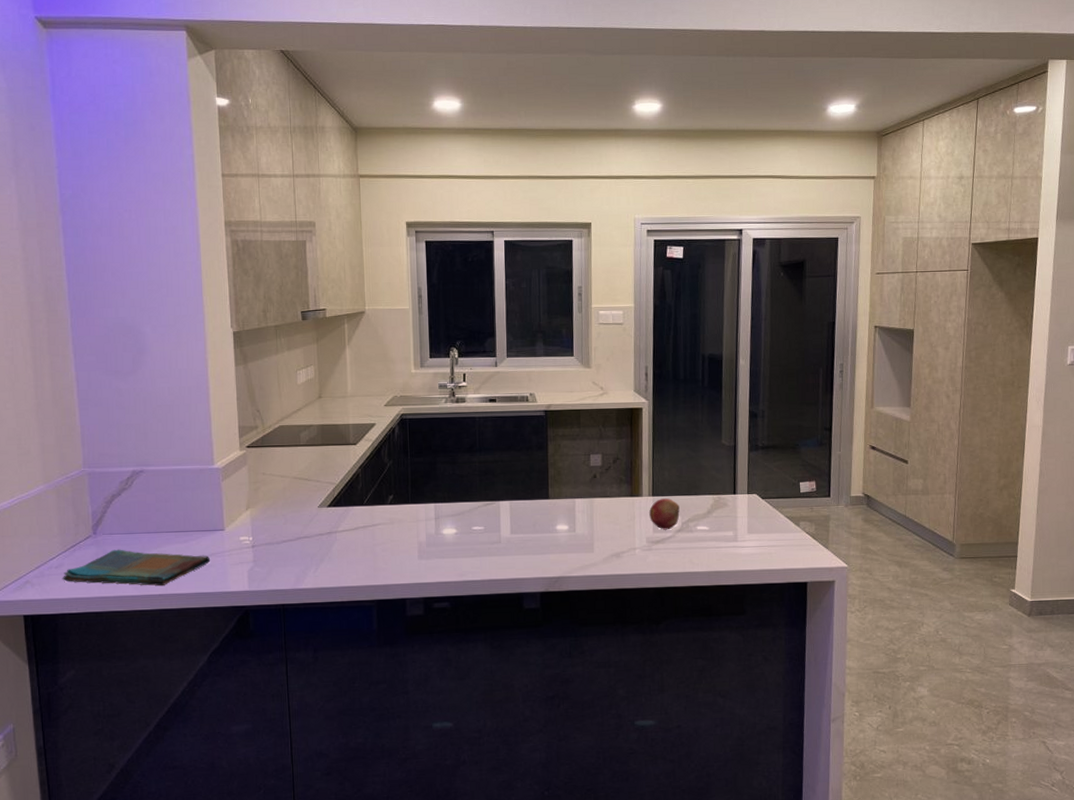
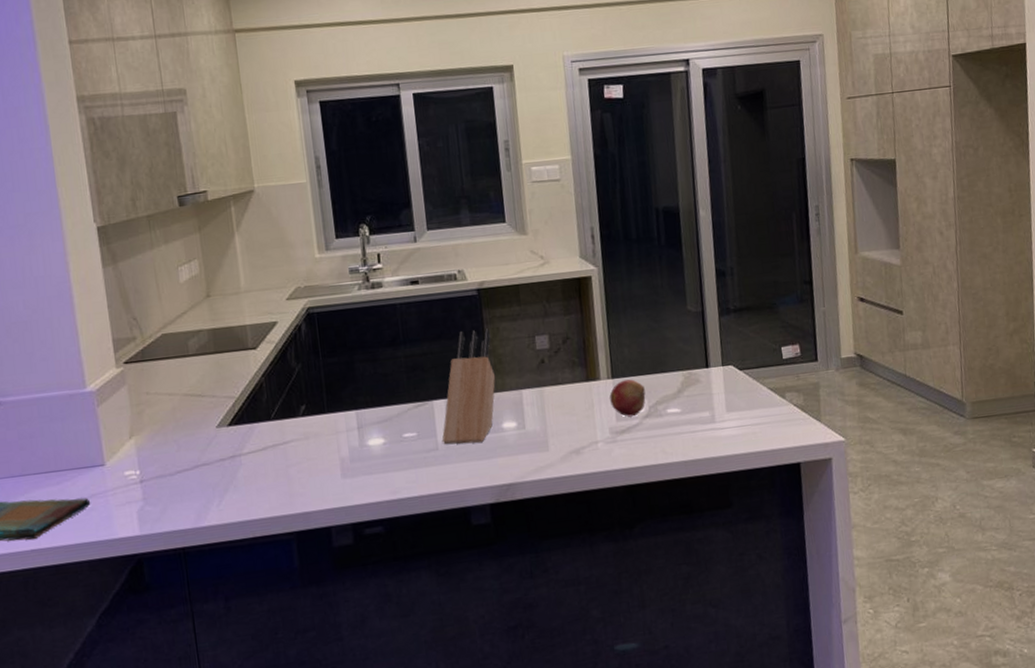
knife block: none [504,444,554,540] -> present [442,328,496,445]

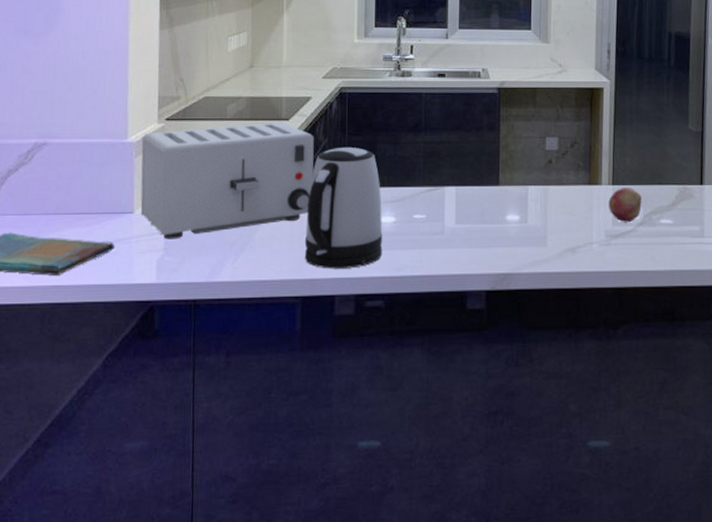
toaster: none [101,352,291,489] -> present [140,123,314,239]
kettle: none [288,370,376,501] -> present [304,146,383,269]
knife block: present [442,328,496,445] -> none [448,125,505,231]

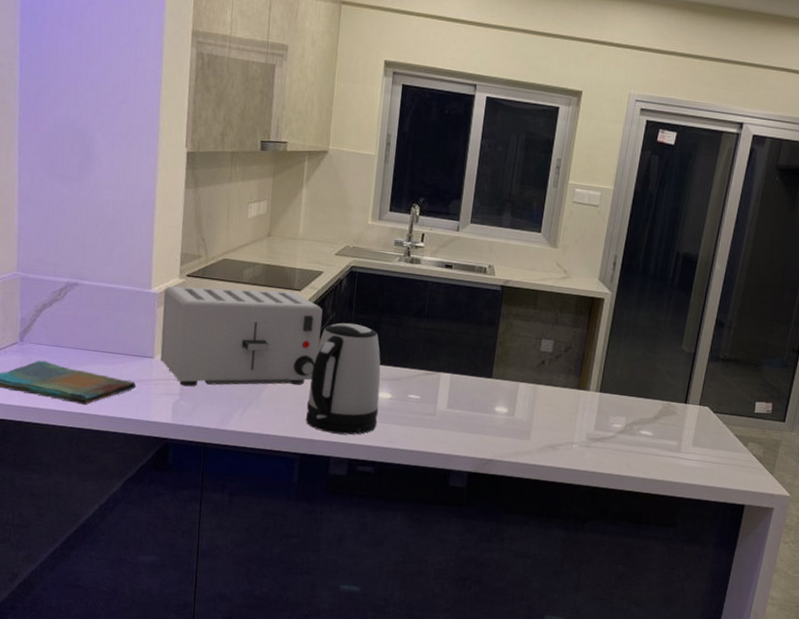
fruit: present [609,188,642,223] -> none [593,396,626,430]

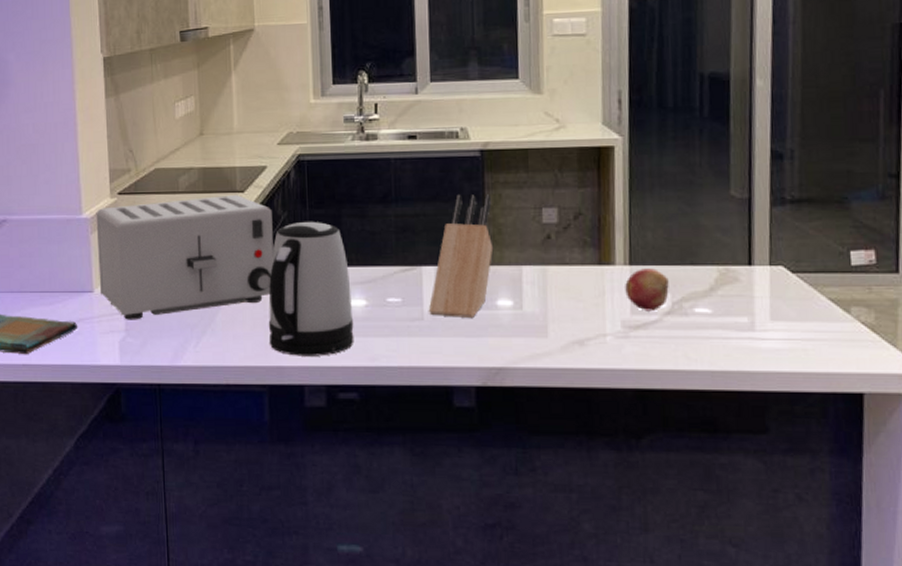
knife block: none [440,319,504,418] -> present [428,194,494,317]
fruit: none [593,396,626,430] -> present [625,268,669,312]

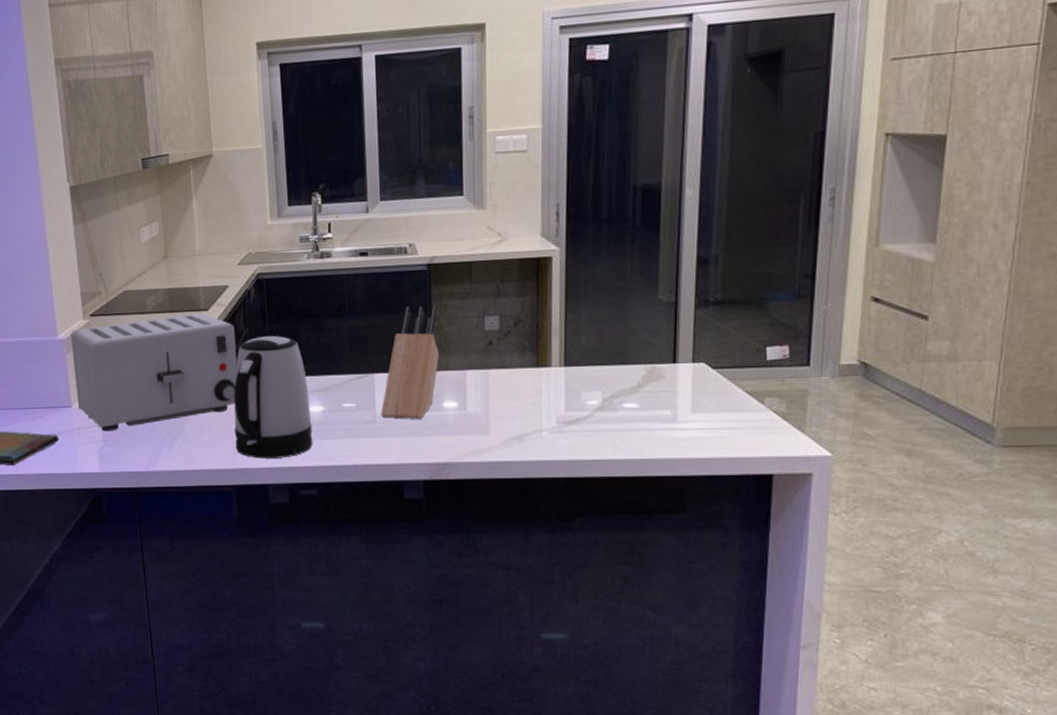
fruit: present [625,268,669,312] -> none [560,369,600,408]

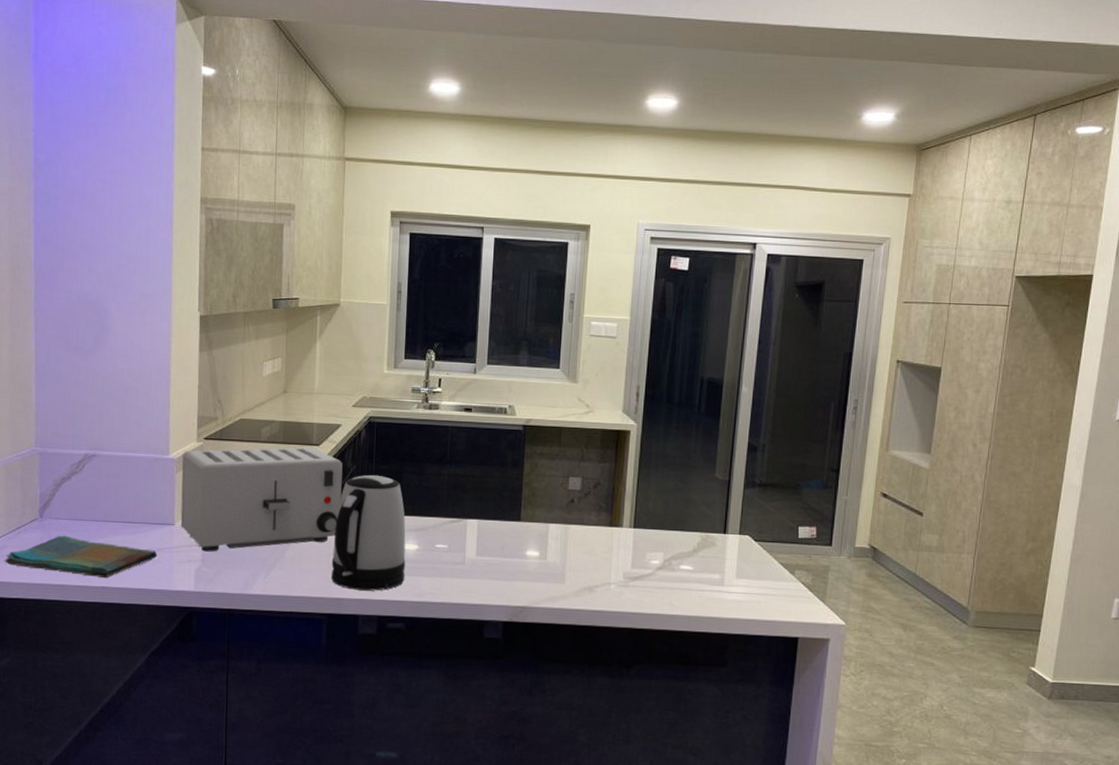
knife block: present [380,305,440,419] -> none [469,461,529,564]

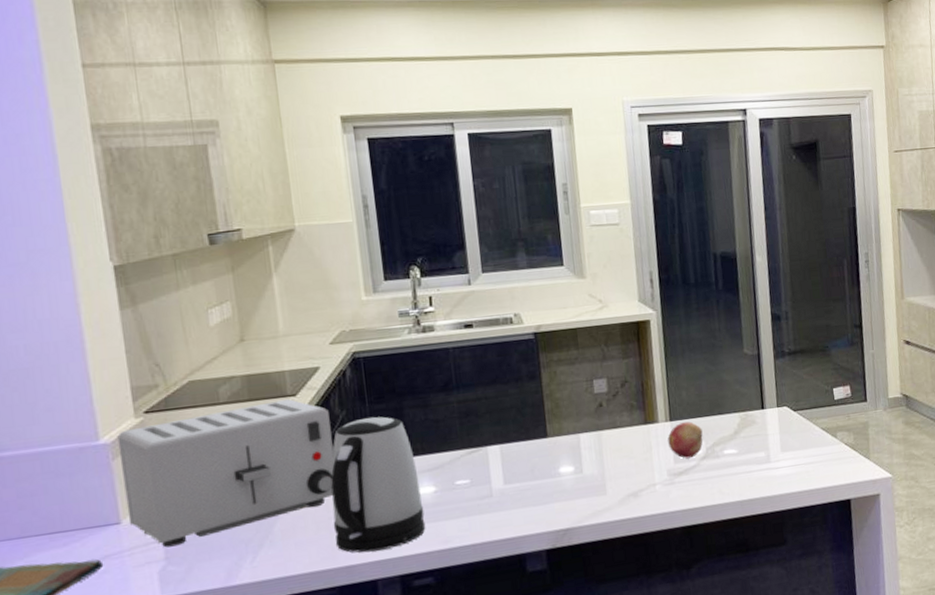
fruit: none [628,531,663,566] -> present [668,421,703,459]

